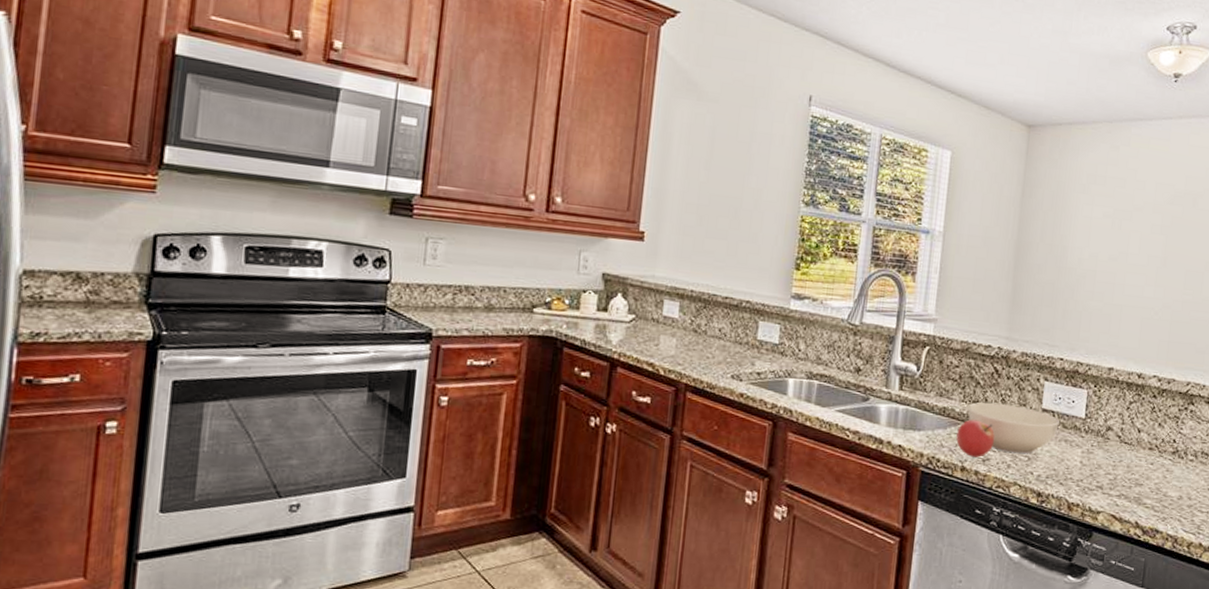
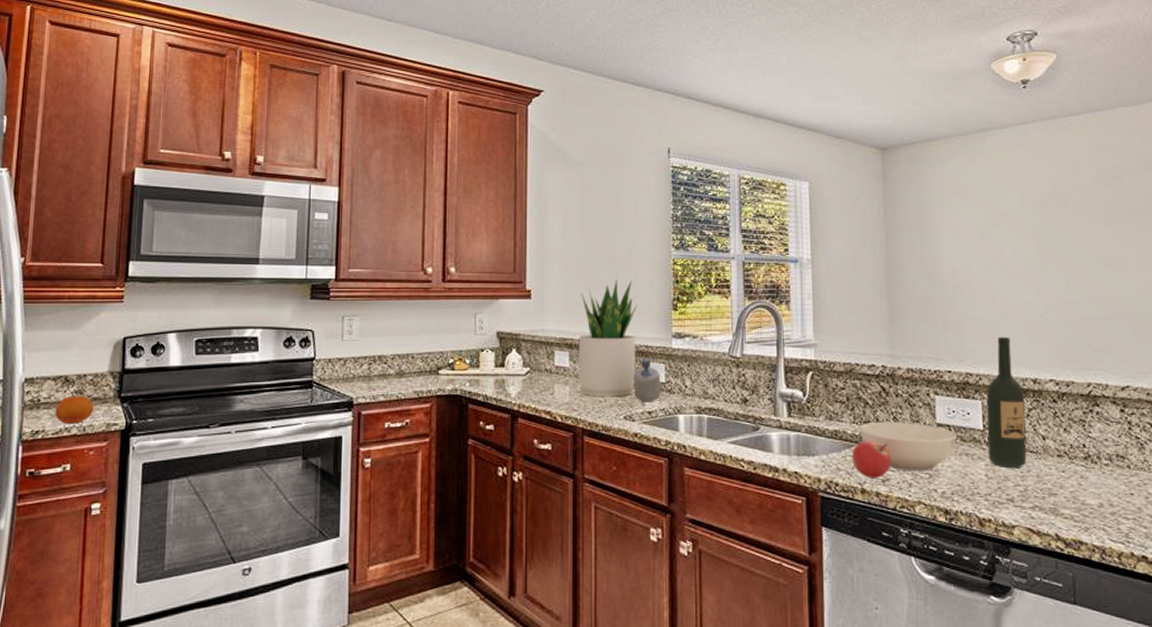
fruit: none [62,296,113,329] -> present [55,396,94,424]
planter: none [687,231,759,355] -> present [578,280,638,397]
soap dispenser: none [744,316,775,363] -> present [633,357,661,402]
wine bottle: none [1085,330,1128,457] -> present [987,337,1027,467]

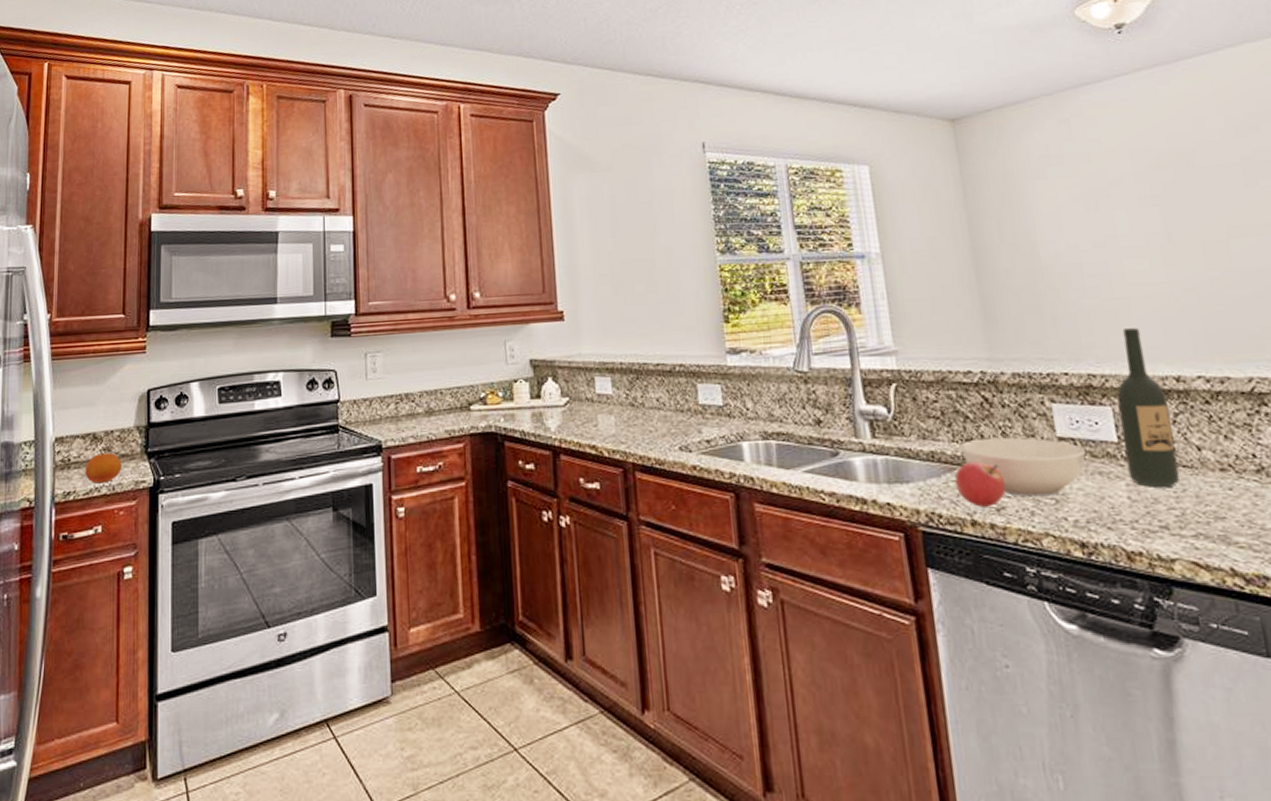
planter: present [578,280,638,397] -> none [618,293,688,427]
soap dispenser: present [633,357,661,402] -> none [685,378,720,430]

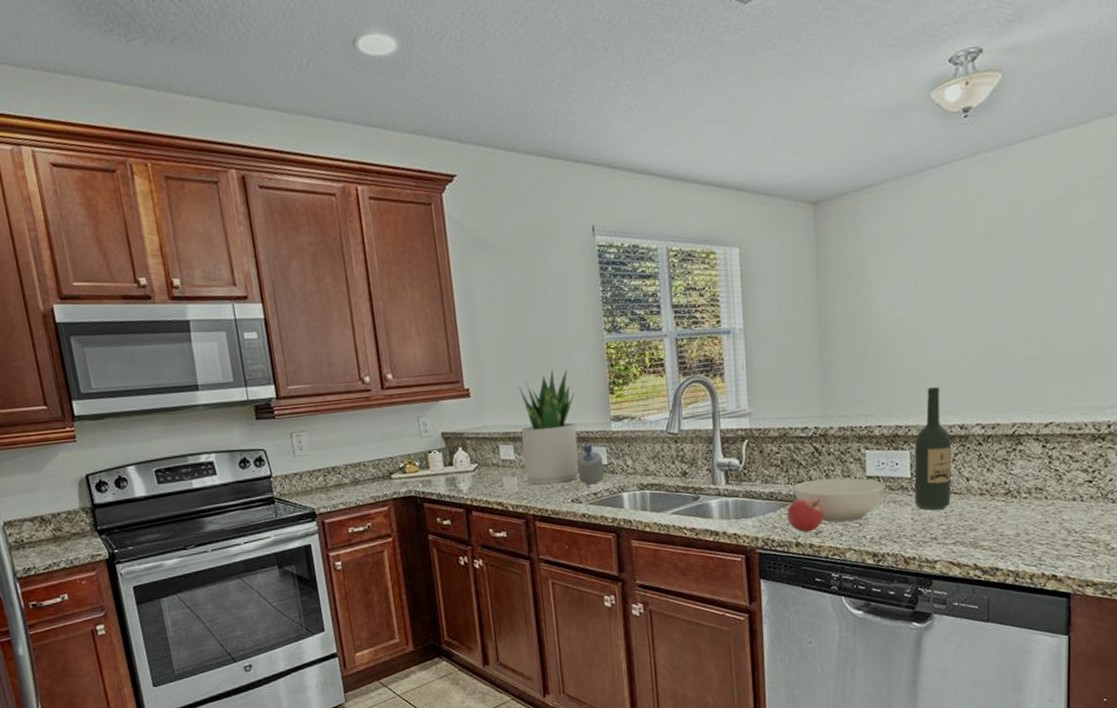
fruit: present [85,453,122,483] -> none [39,532,76,559]
planter: none [618,293,688,427] -> present [518,369,579,485]
soap dispenser: none [685,378,720,430] -> present [577,442,605,485]

